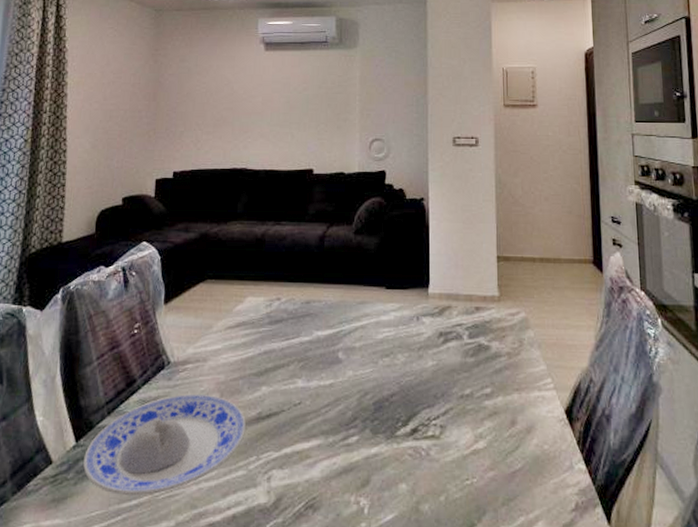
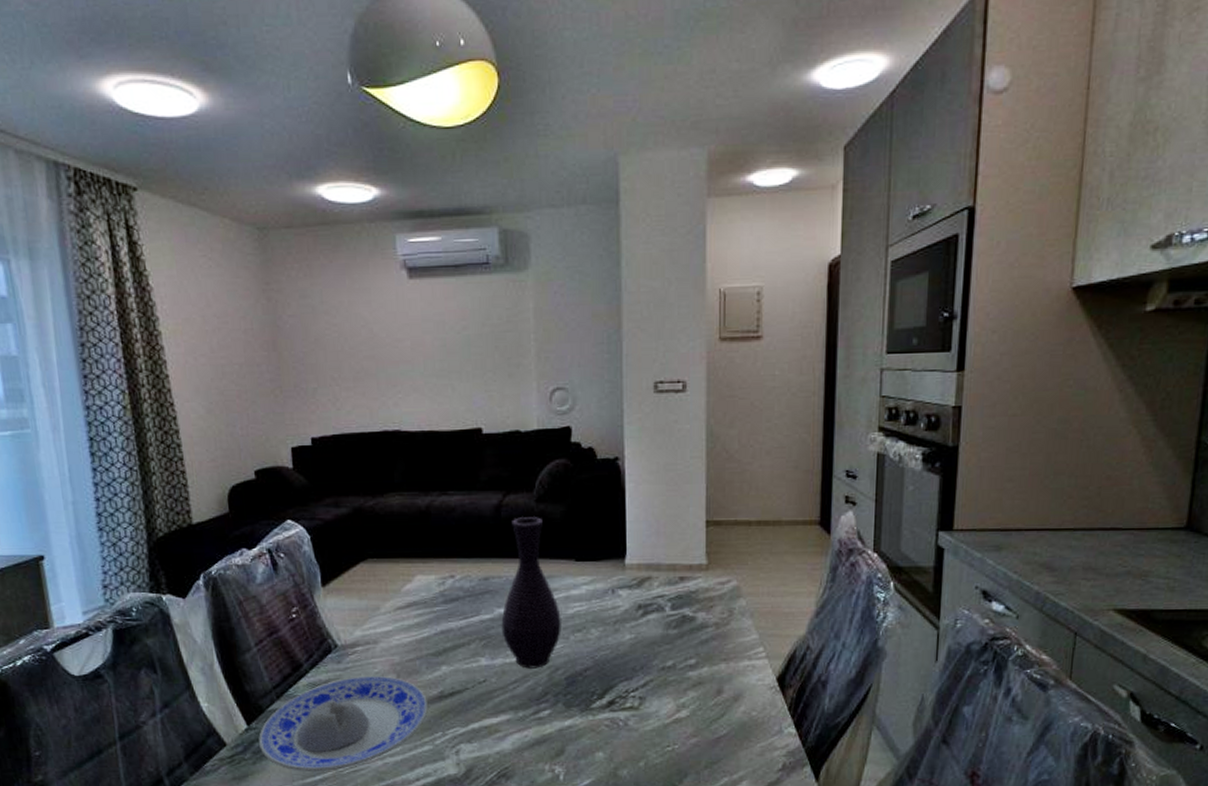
vase: none [318,247,373,392] -> present [501,517,563,669]

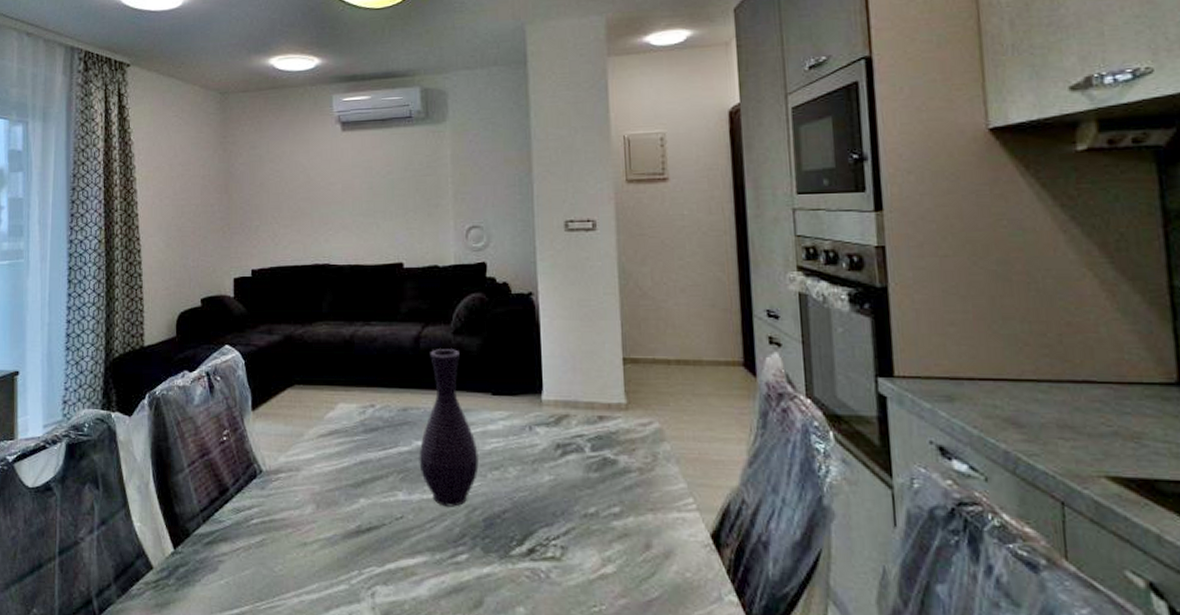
plate: present [259,675,428,771] -> none [183,504,345,605]

